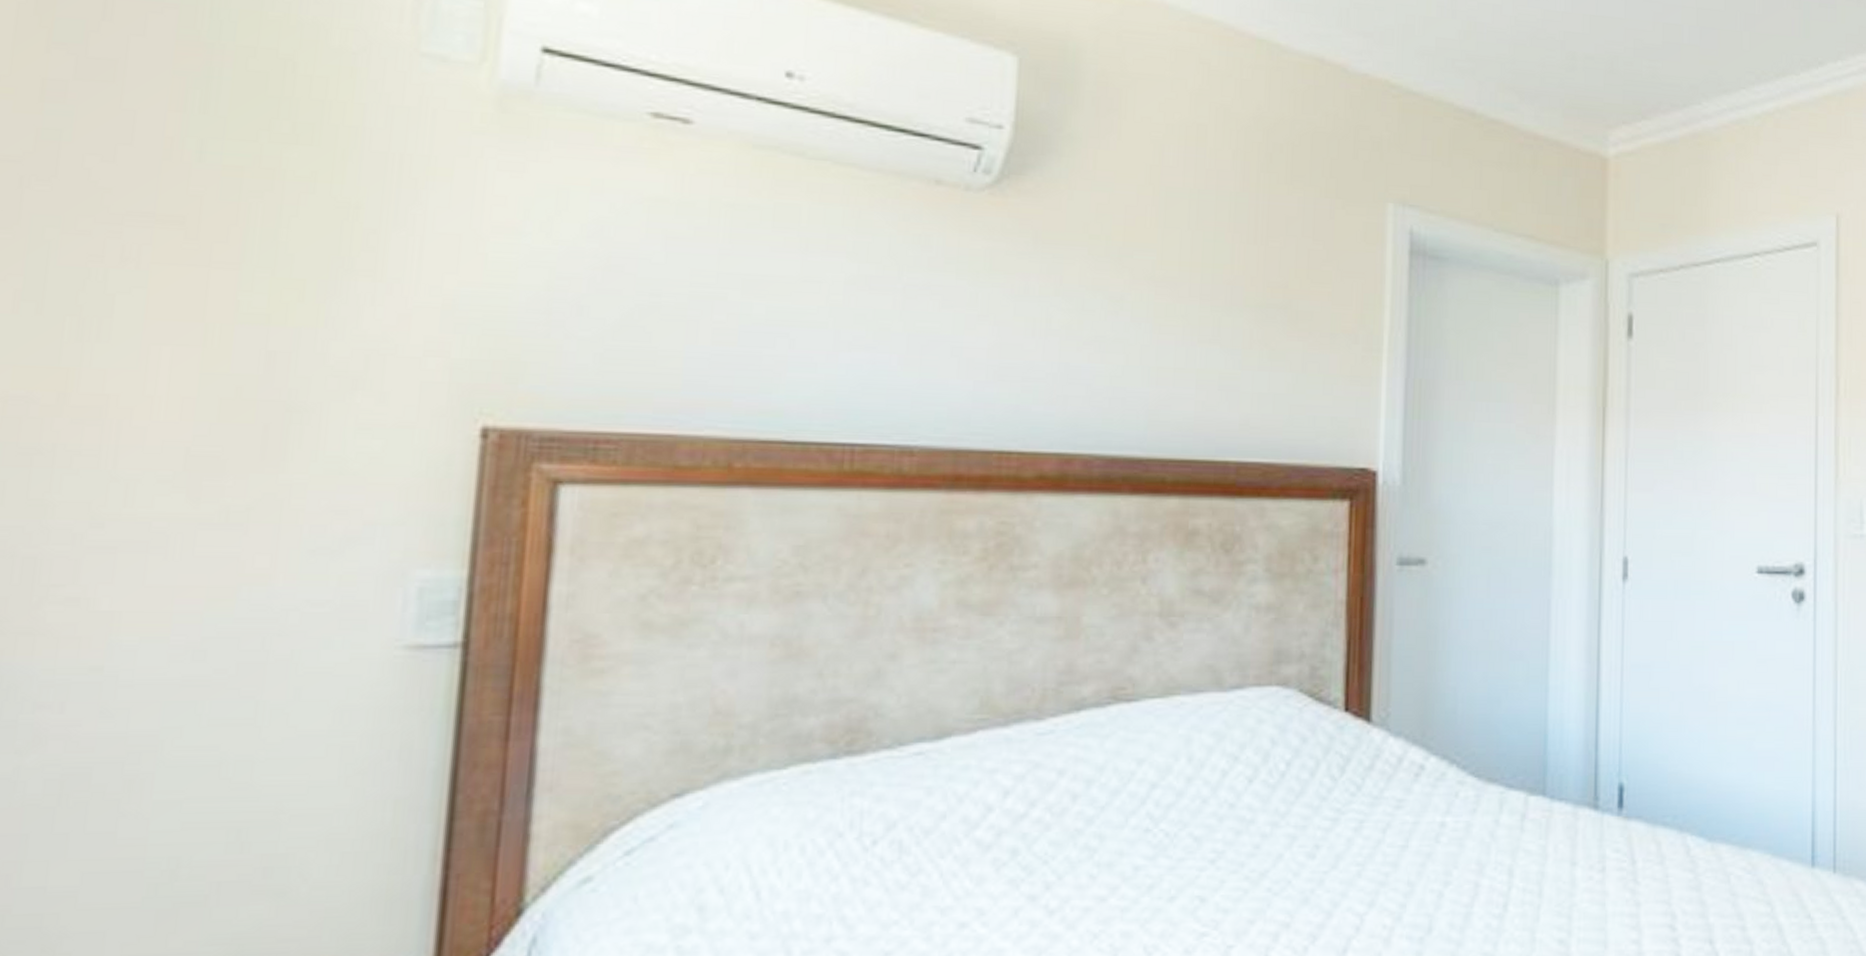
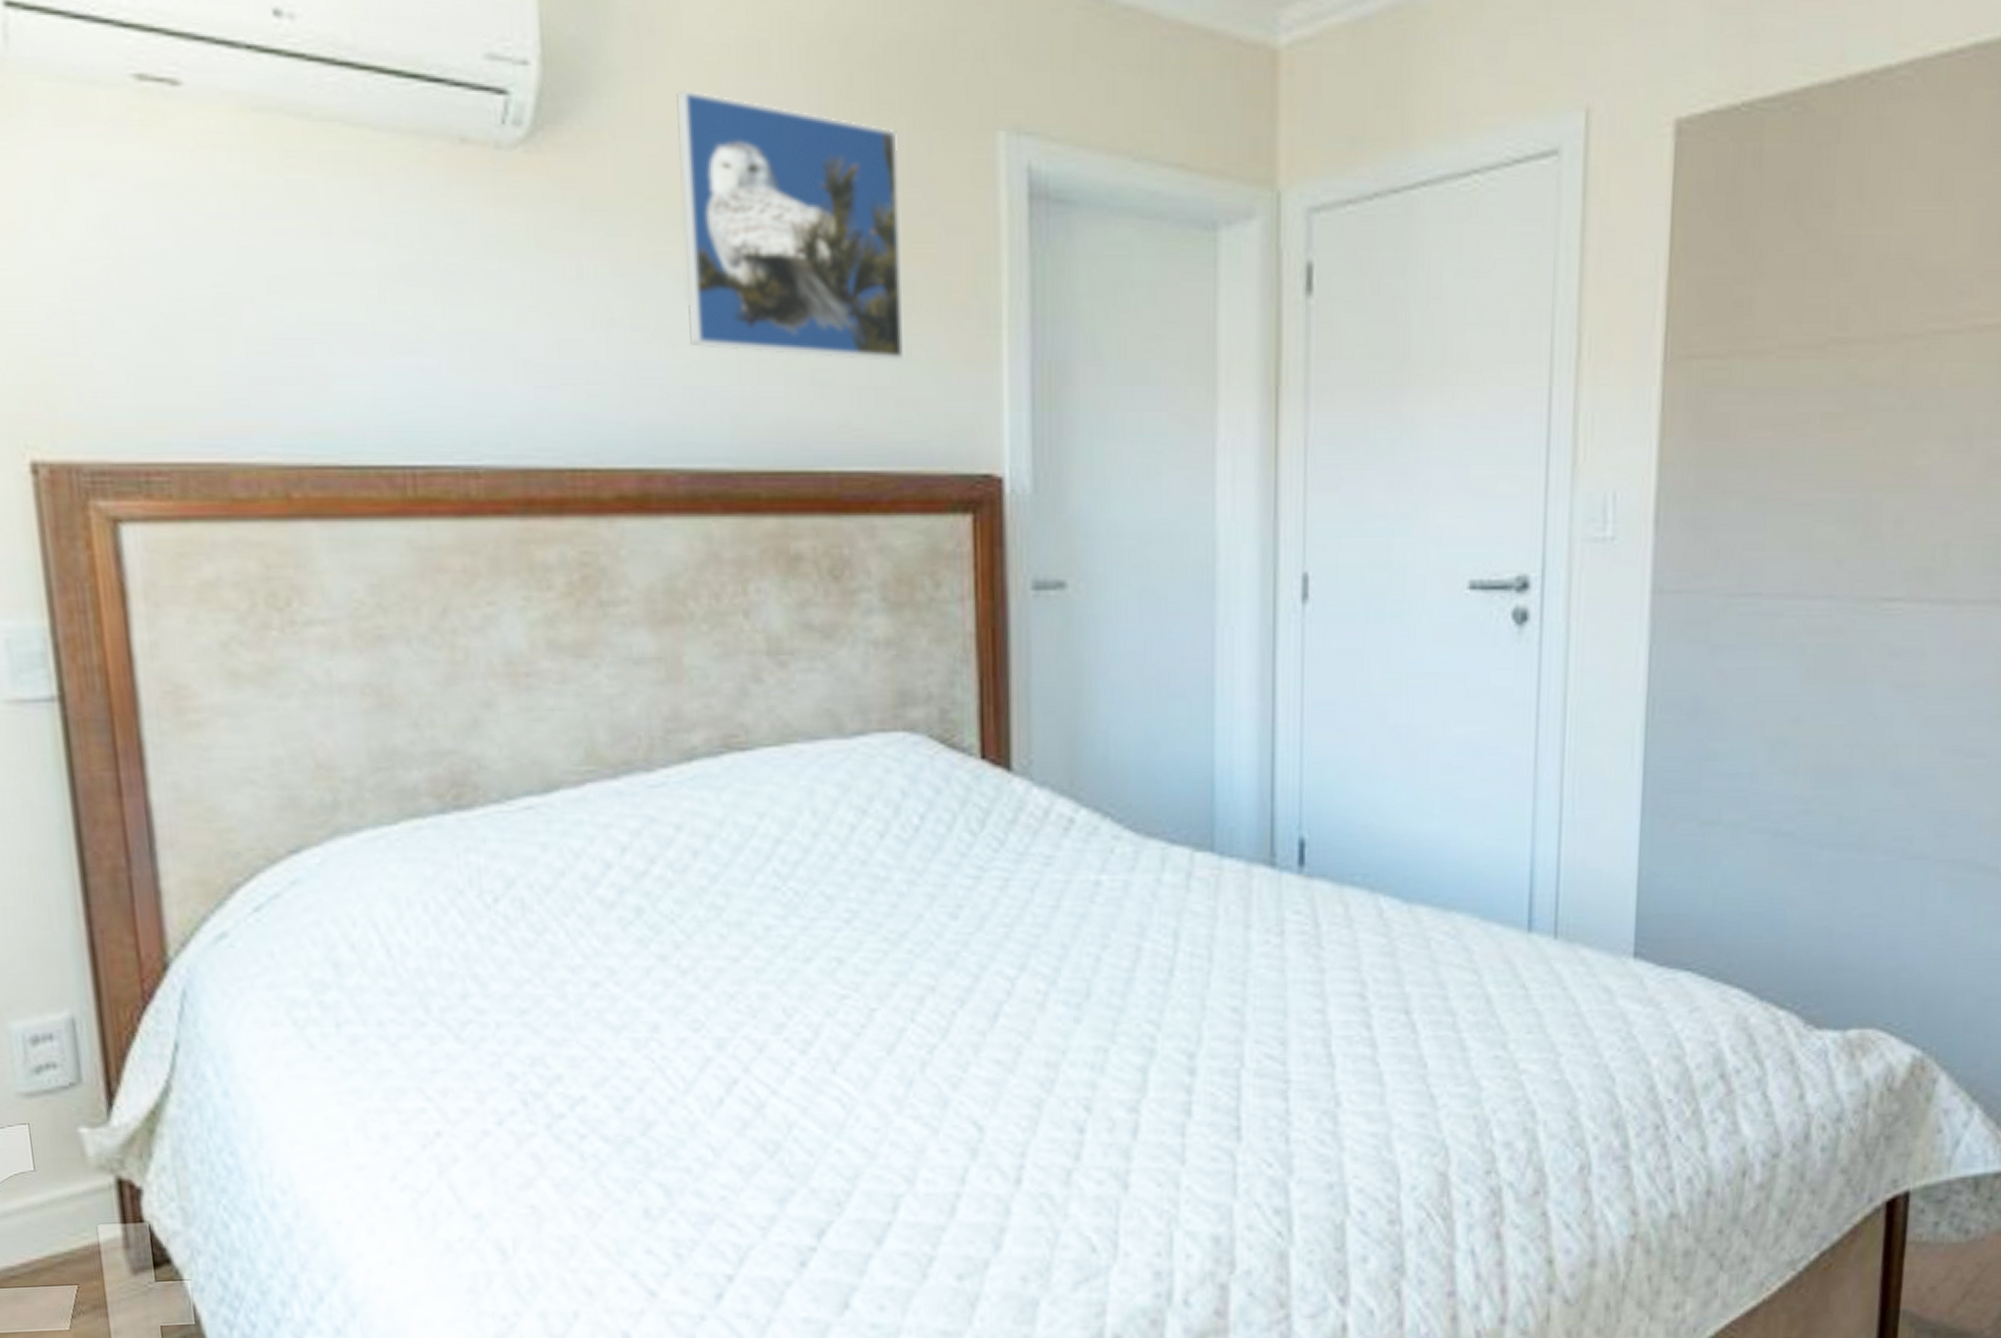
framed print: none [1116,156,1307,374] -> present [676,90,905,361]

